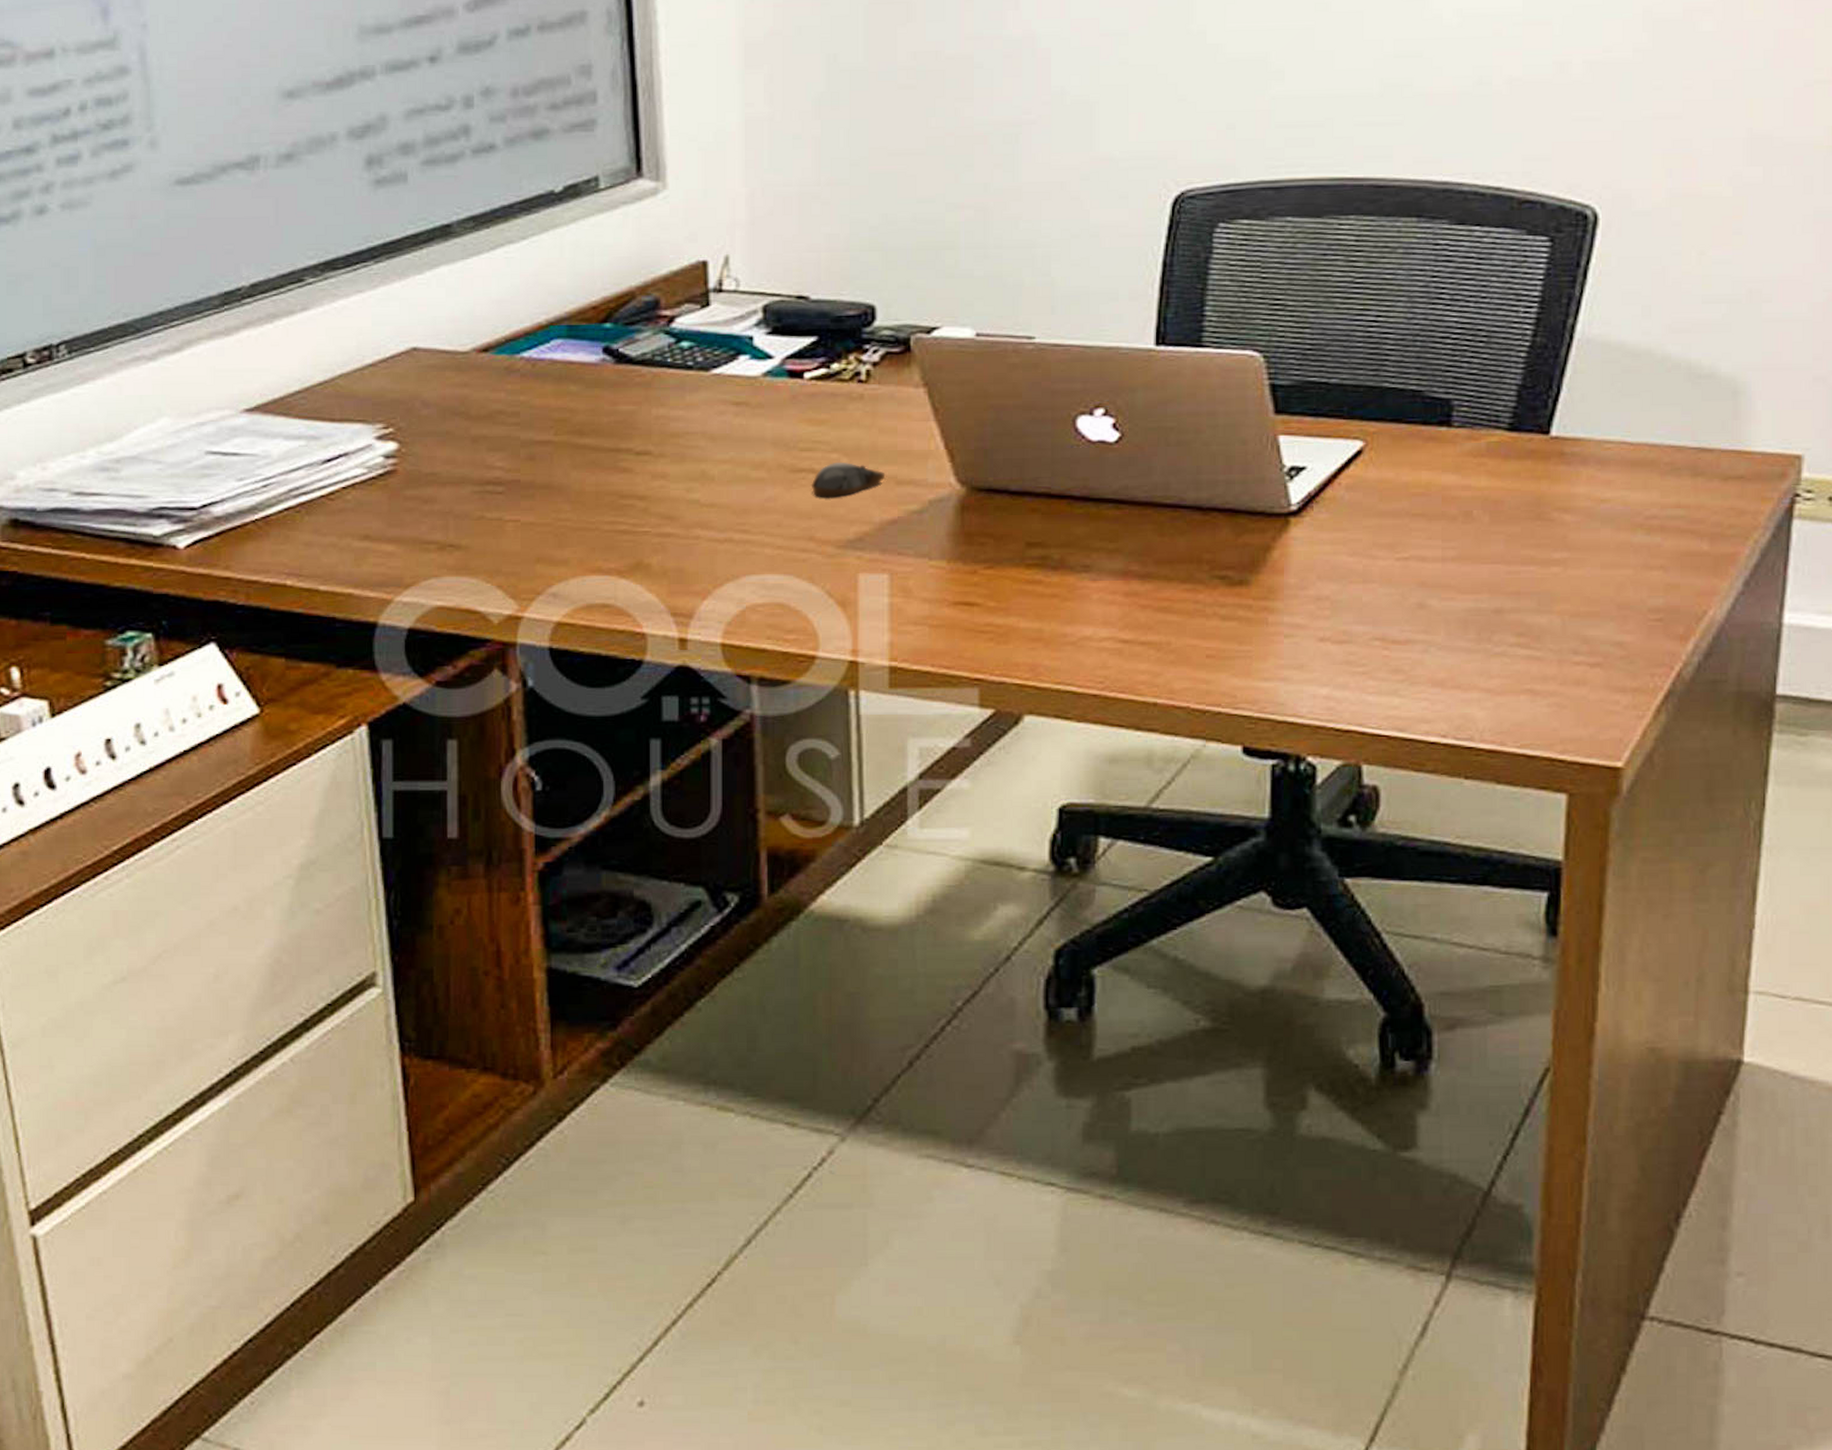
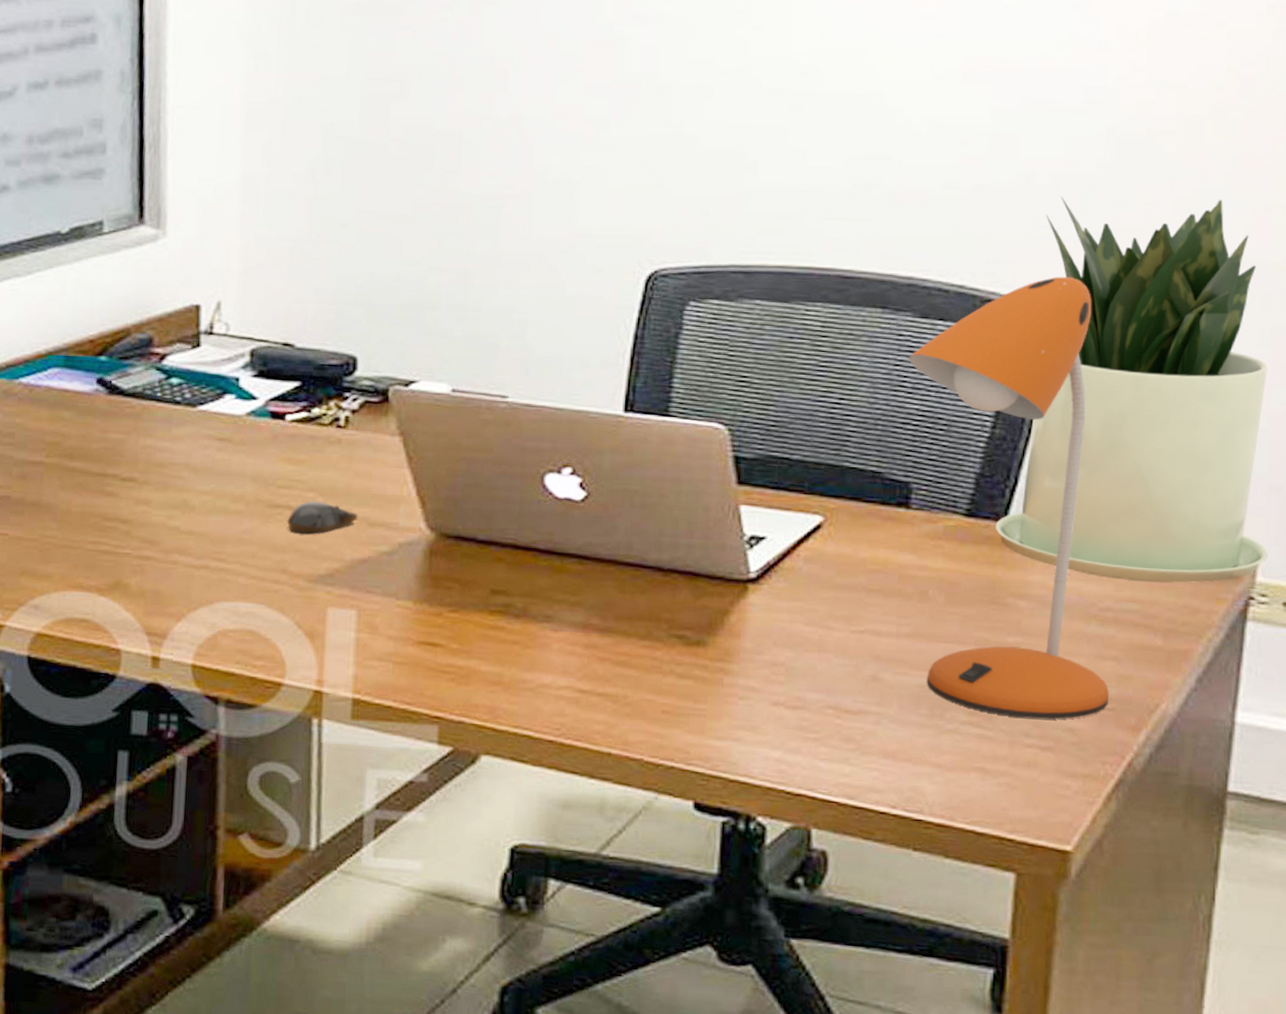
desk lamp: none [1446,171,1656,635] -> present [908,276,1109,719]
planter: none [1538,78,1813,485] -> present [995,196,1268,583]

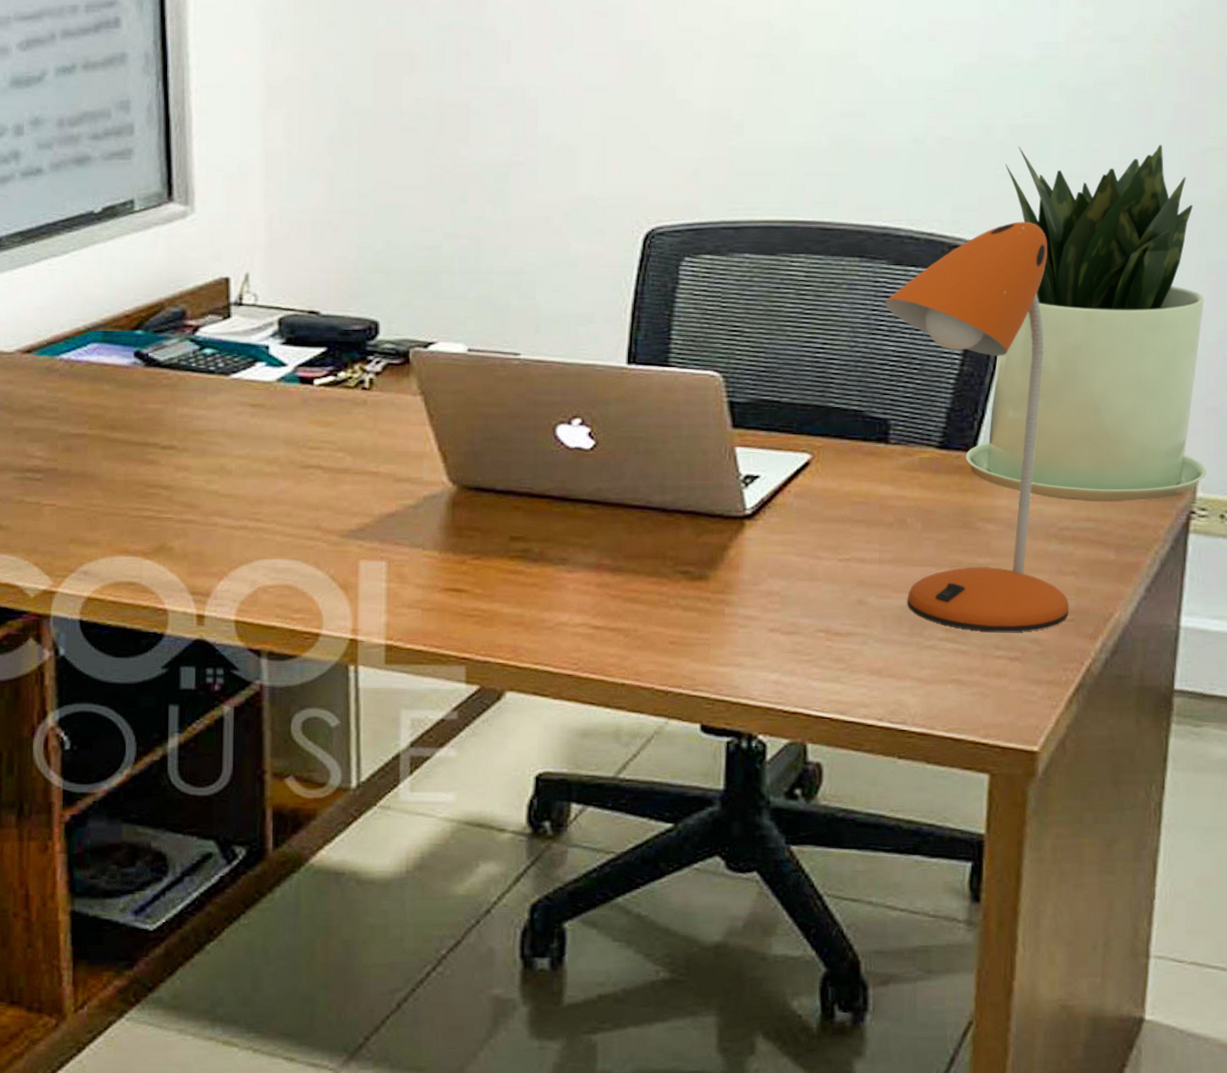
computer mouse: present [286,500,359,534] -> none [318,460,385,492]

